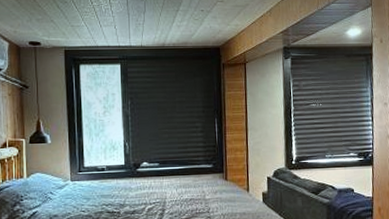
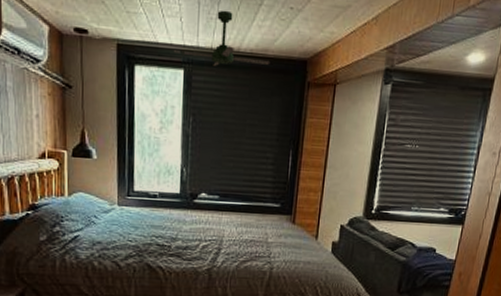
ceiling fan: none [110,17,190,59] -> present [173,10,271,66]

